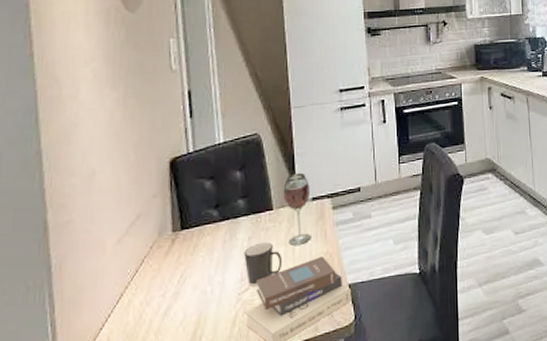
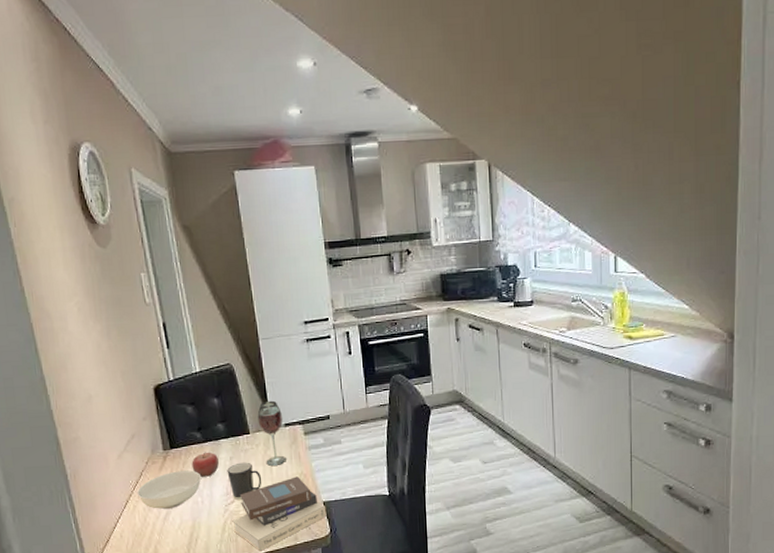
bowl: none [135,254,214,303] -> present [137,470,202,509]
fruit: none [204,232,236,262] -> present [191,452,220,477]

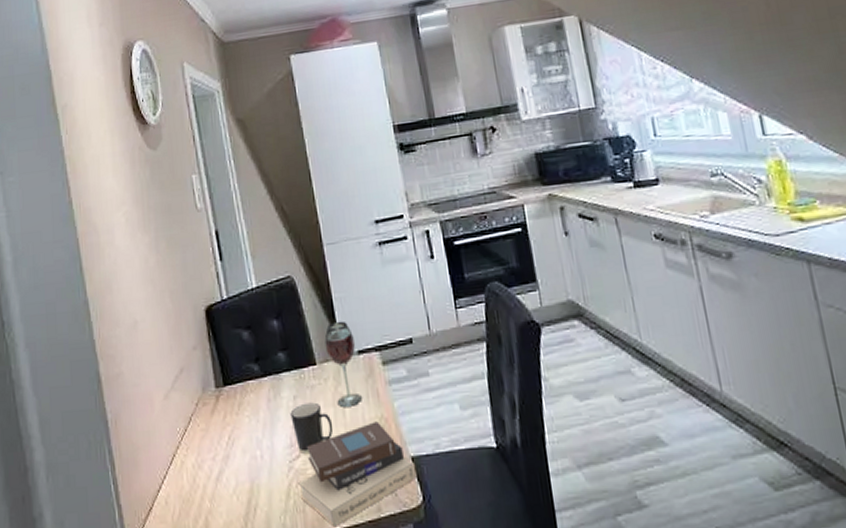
bowl: present [137,470,202,509] -> none [186,413,261,466]
fruit: present [191,452,220,477] -> none [248,389,281,423]

